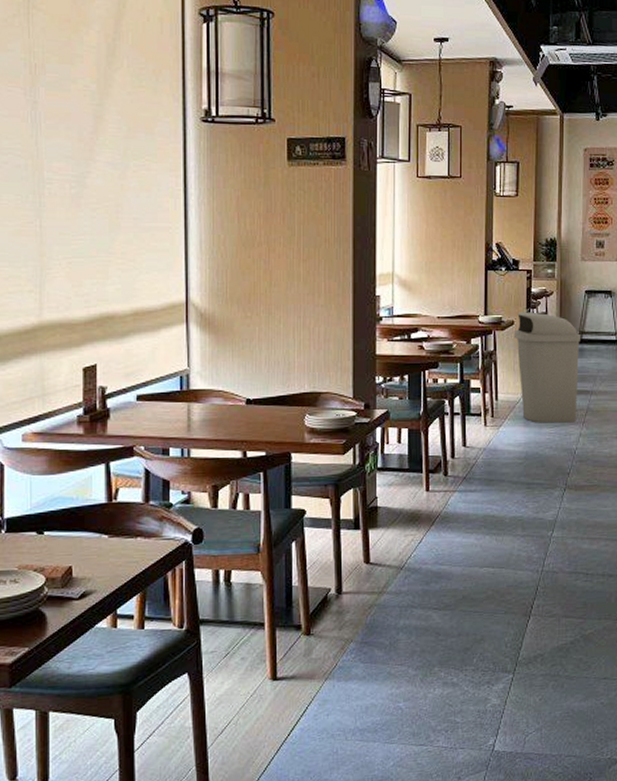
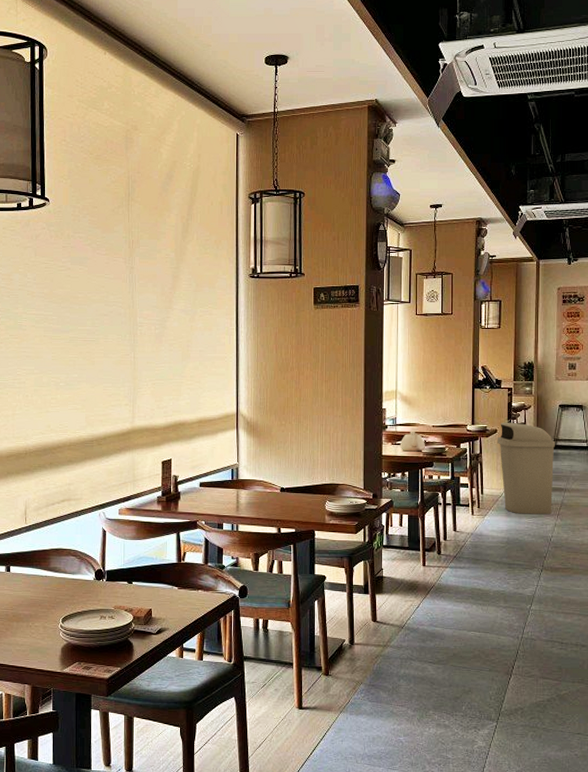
teapot: none [397,323,429,350] -> present [399,431,425,452]

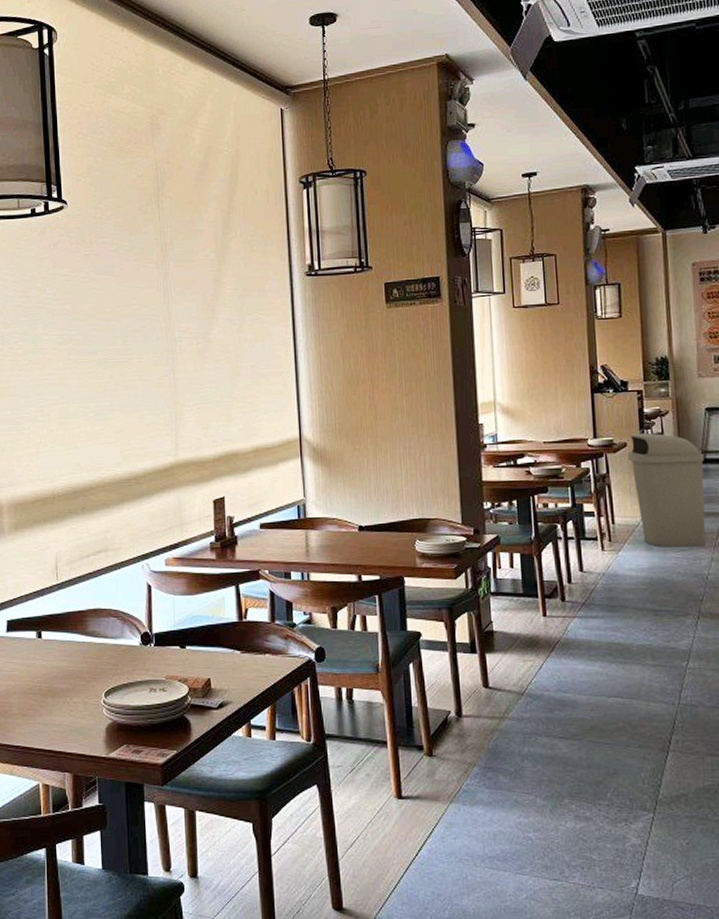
teapot: present [399,431,425,452] -> none [503,449,536,475]

